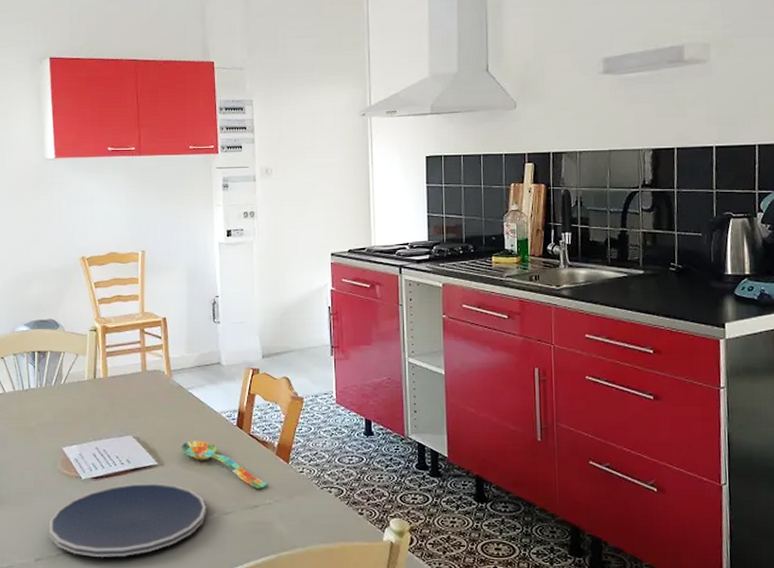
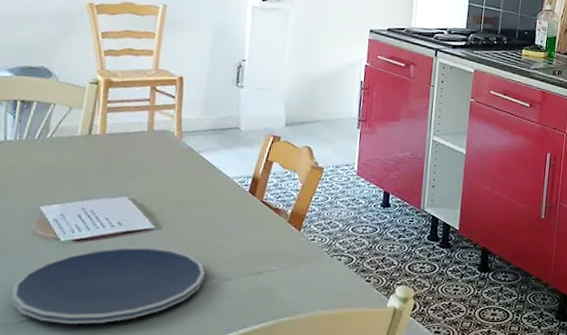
spoon: present [180,440,267,490] -> none [183,205,275,256]

